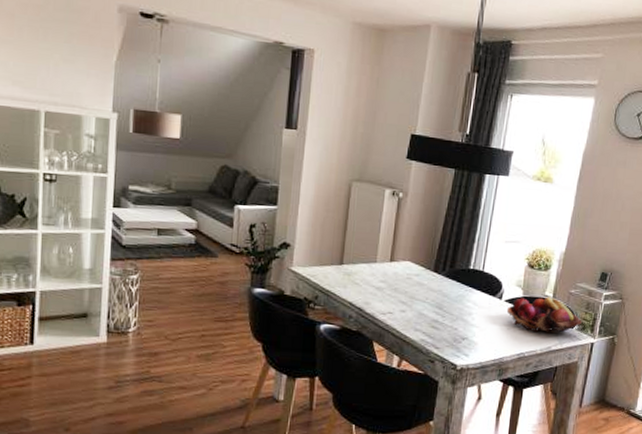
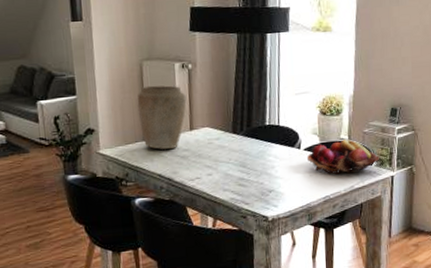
vase: none [338,207,392,278] -> present [137,85,187,149]

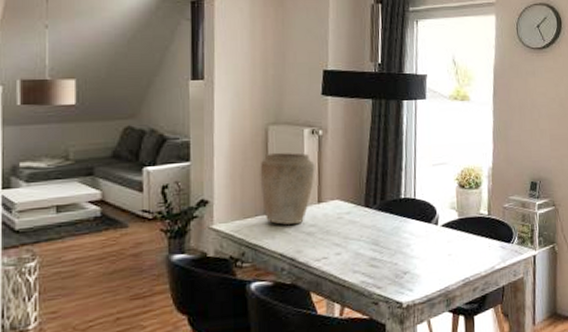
fruit basket: present [306,139,379,175] -> none [444,214,521,254]

